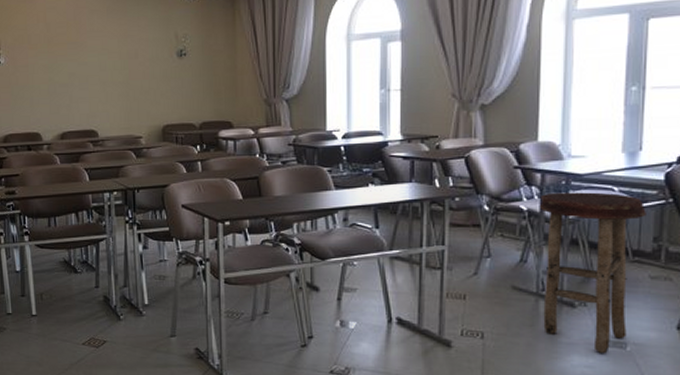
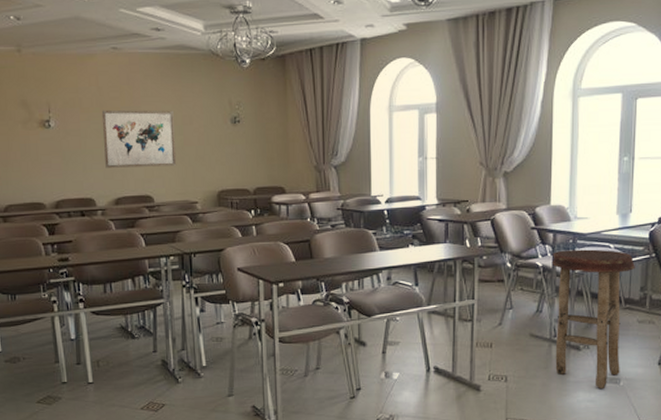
wall art: none [49,44,122,103] -> present [101,109,177,168]

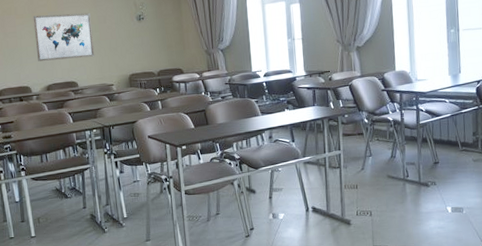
stool: present [553,249,635,388] -> none [400,104,467,217]

